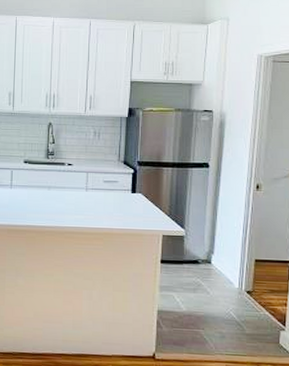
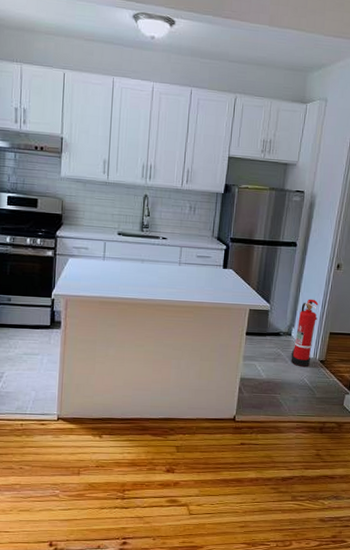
fire extinguisher: none [213,223,239,299] -> present [291,299,319,367]

